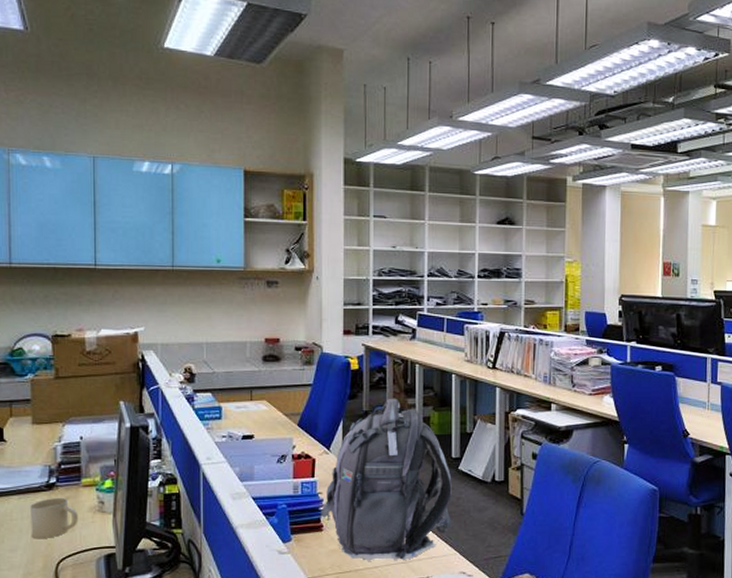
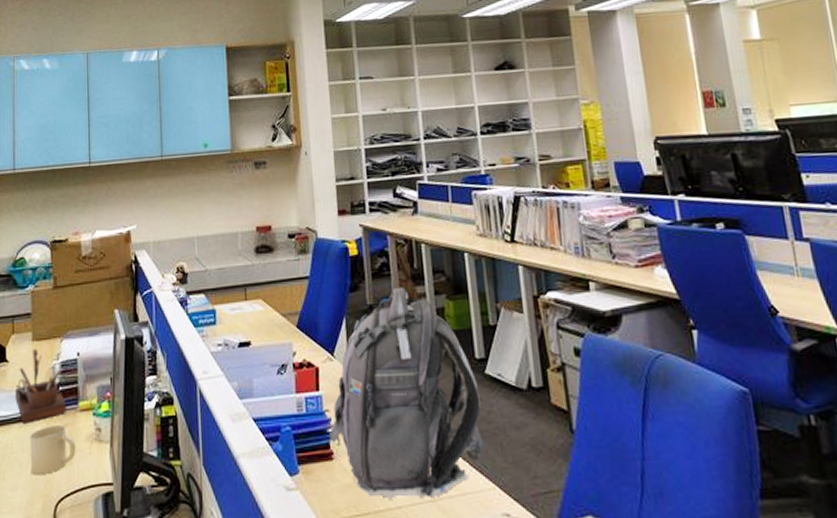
desk organizer: none [14,431,68,495] -> present [15,349,66,423]

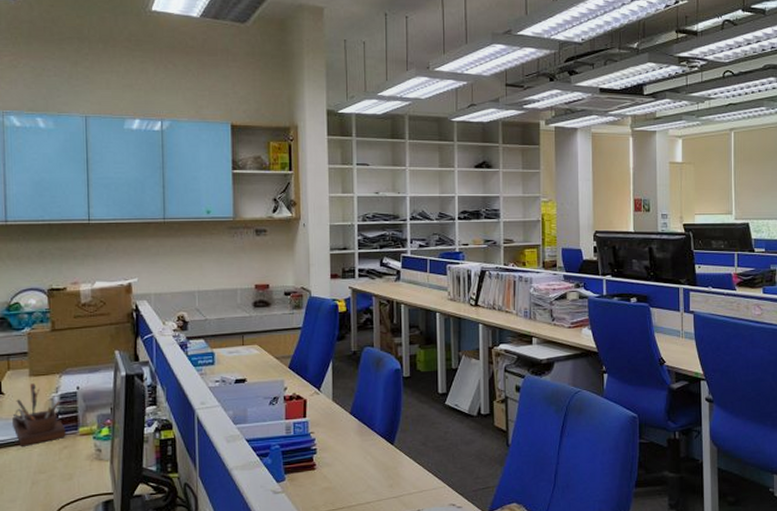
mug: present [30,426,76,476] -> none [29,447,76,489]
backpack: present [328,287,486,499] -> none [312,338,441,497]

